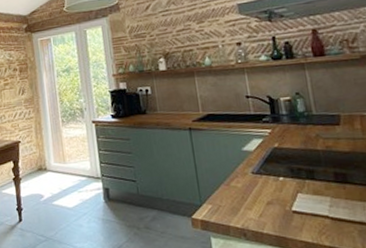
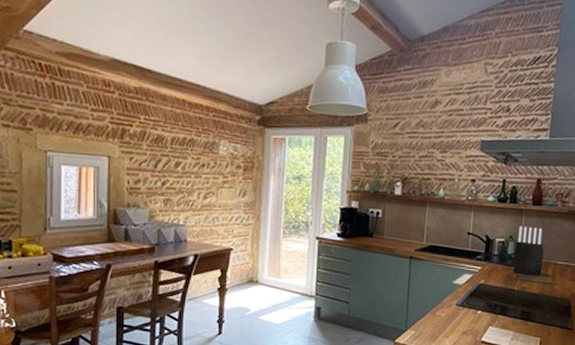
knife block: none [304,79,347,133] -> present [513,226,544,277]

